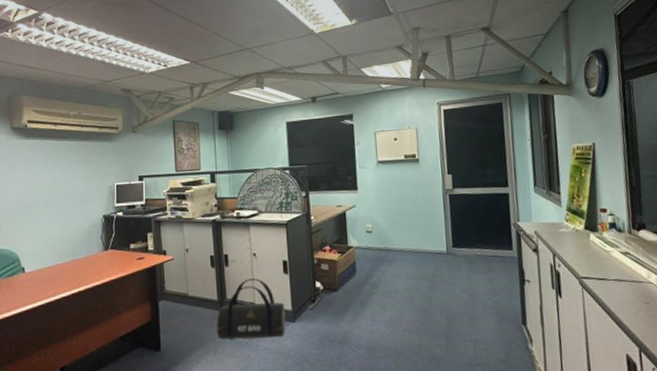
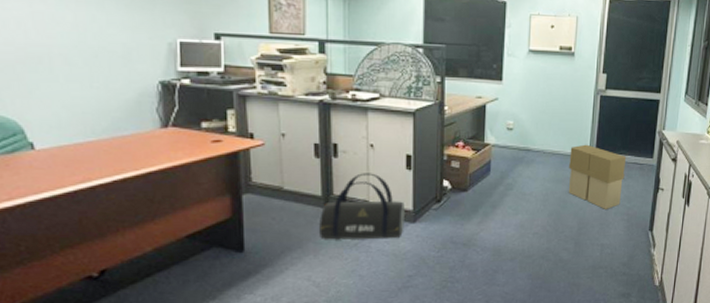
cardboard boxes: none [427,241,487,304] -> present [568,144,626,209]

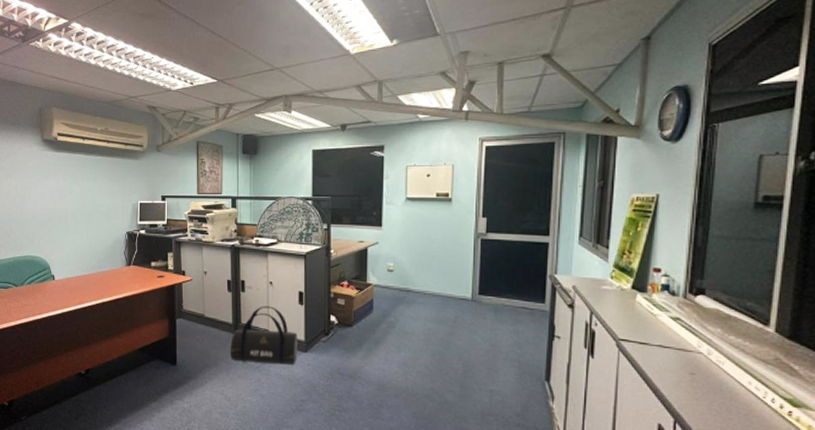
cardboard boxes: present [568,144,626,209] -> none [451,287,513,354]

